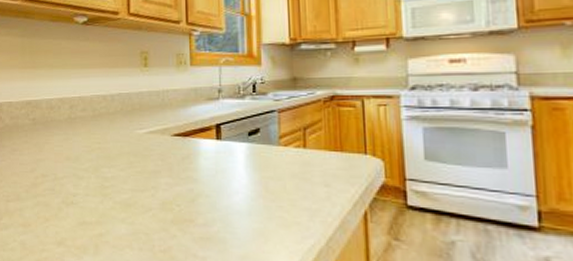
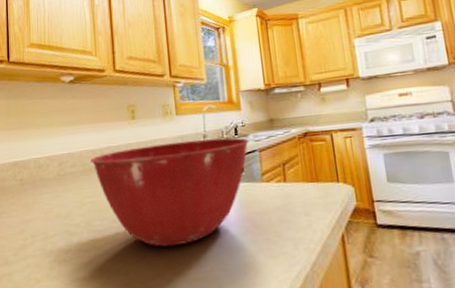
mixing bowl: none [101,94,268,202] -> present [91,137,249,247]

